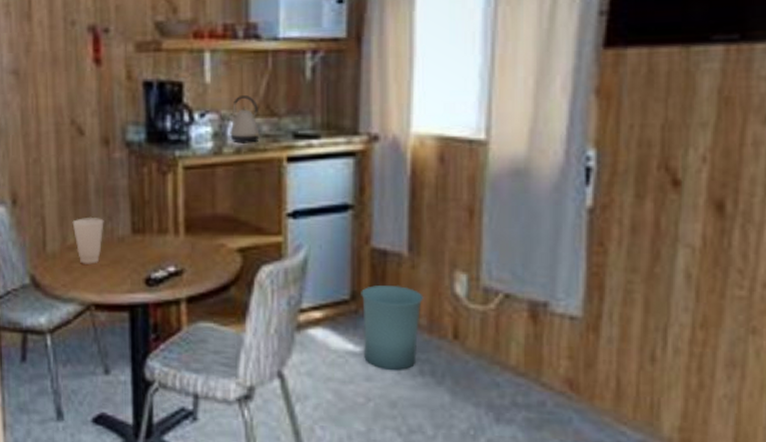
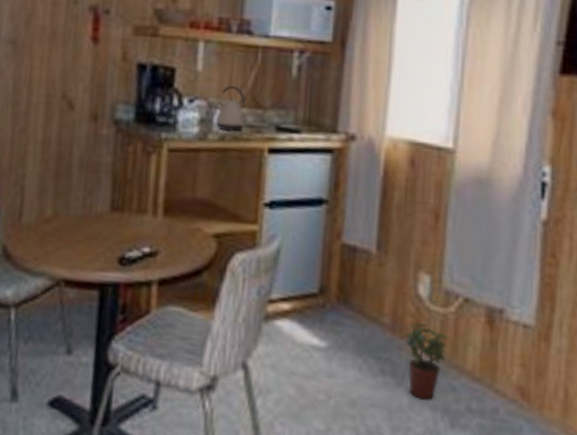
cup: present [72,216,104,264] -> none [51,190,84,239]
waste bin: present [361,285,424,370] -> none [328,281,389,368]
potted plant: none [443,321,490,397] -> present [405,321,449,400]

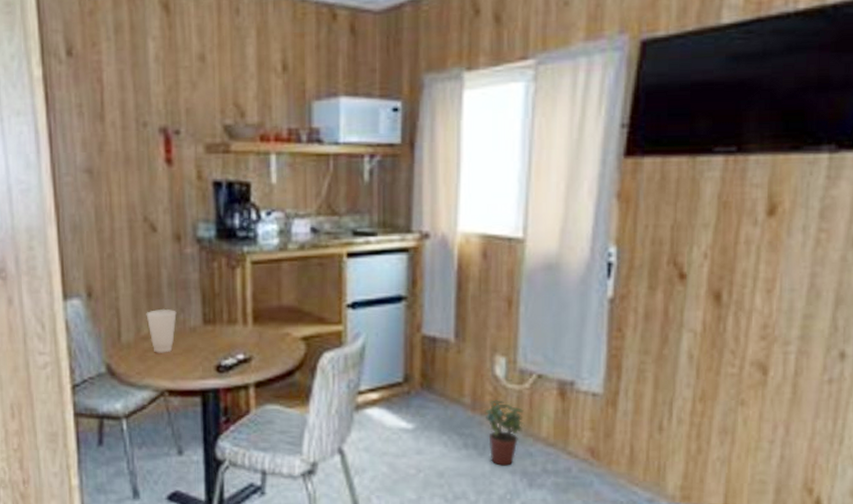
cup: none [51,190,84,239] -> present [146,308,177,353]
kettle: present [216,86,245,132] -> none [293,196,322,240]

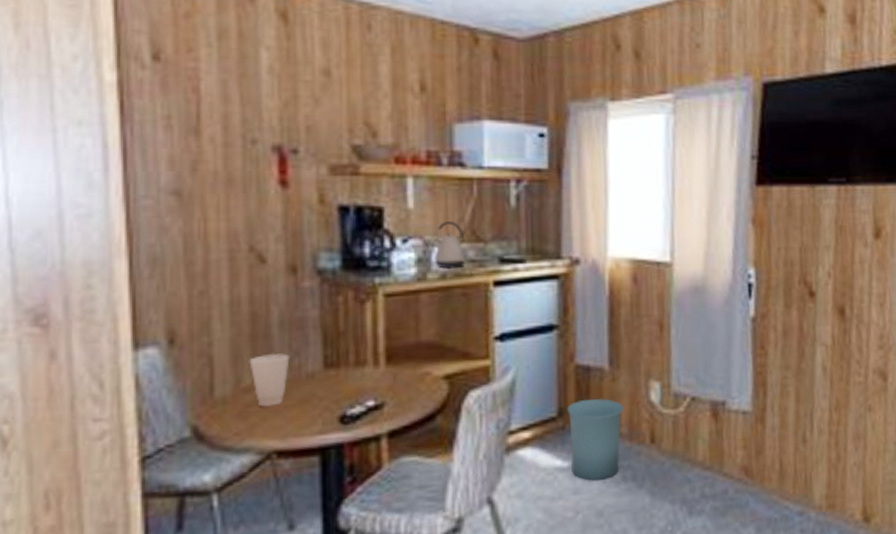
kettle: none [293,196,322,240] -> present [433,221,466,269]
waste bin: none [413,369,468,444] -> present [567,399,624,481]
potted plant: present [485,399,525,466] -> none [642,426,682,496]

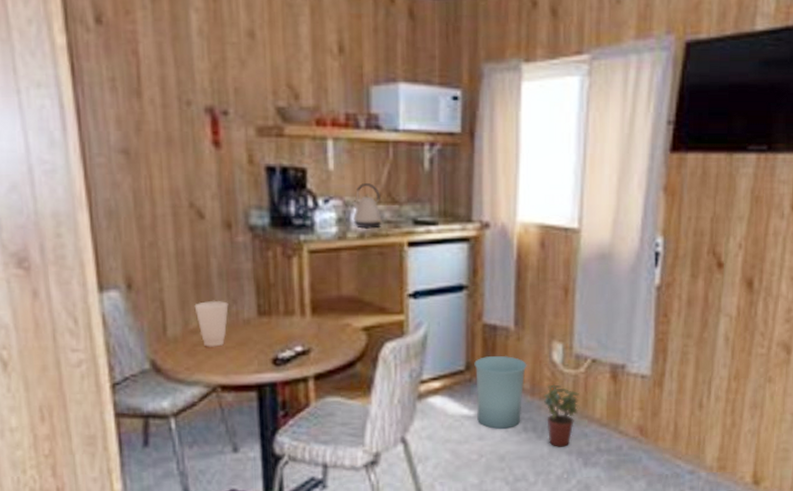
potted plant: none [642,426,682,496] -> present [543,384,580,447]

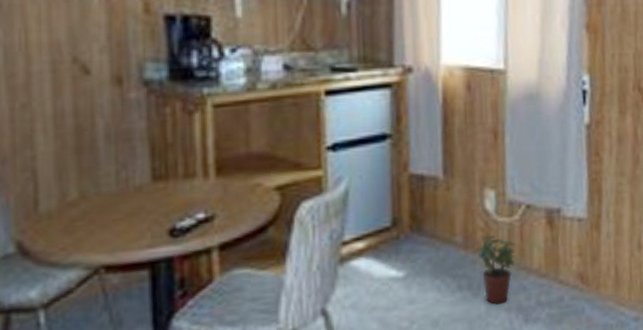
cup: present [194,300,229,347] -> none [74,166,117,222]
kettle: present [352,183,382,229] -> none [262,30,296,79]
waste bin: present [474,356,527,429] -> none [401,208,459,290]

